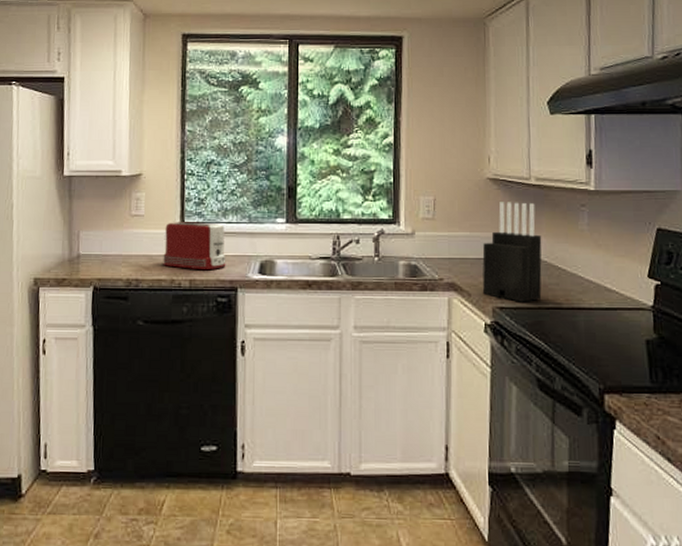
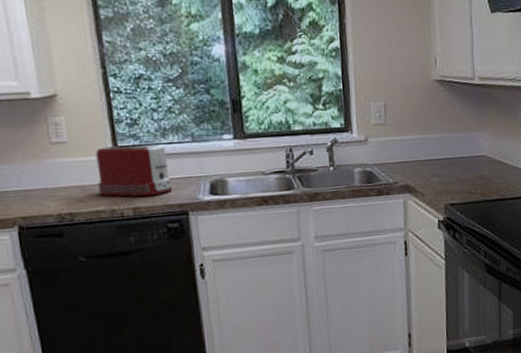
knife block: present [482,202,542,302] -> none [433,102,488,198]

